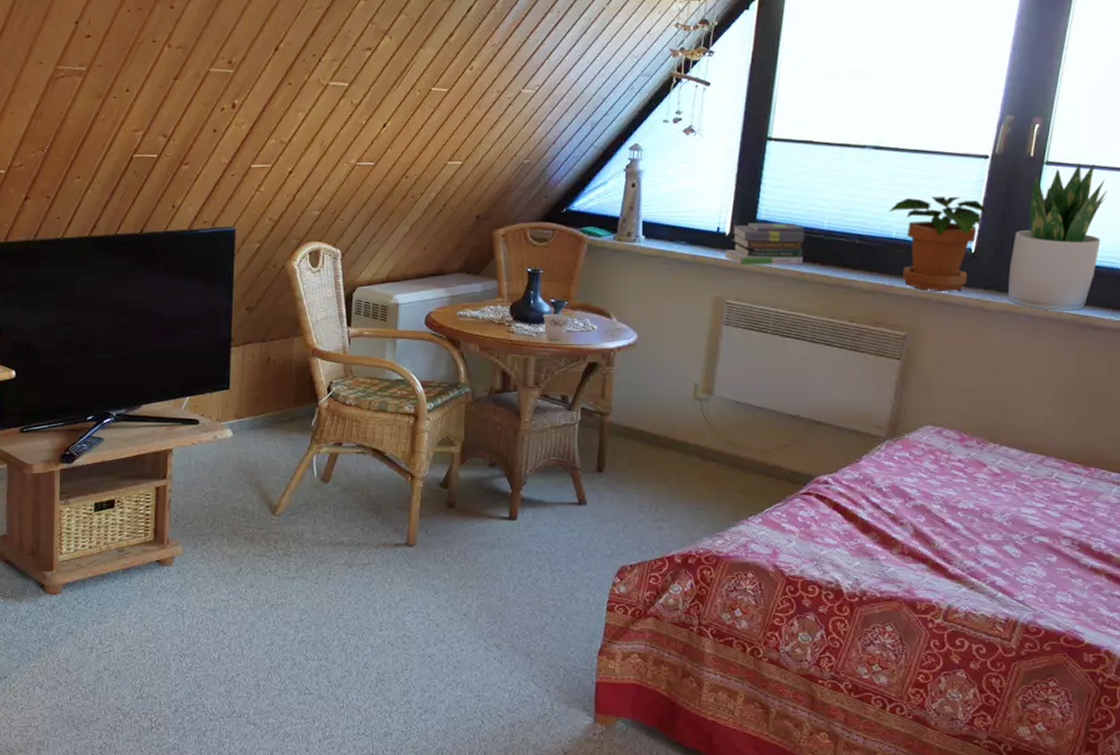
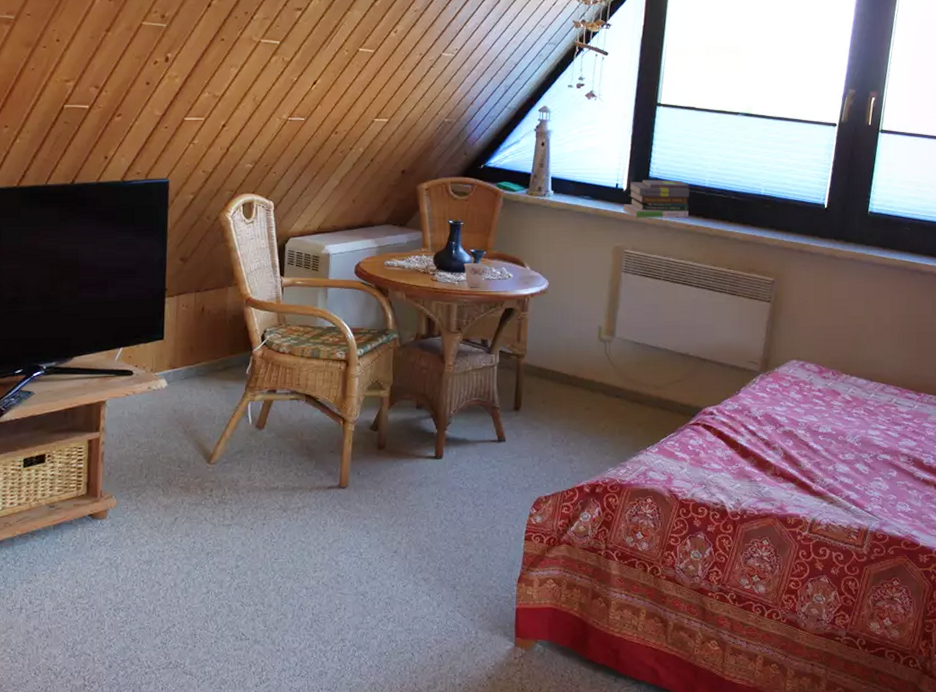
potted plant: present [889,196,988,292] -> none [758,158,837,242]
planter: present [1007,163,1108,311] -> none [853,132,928,259]

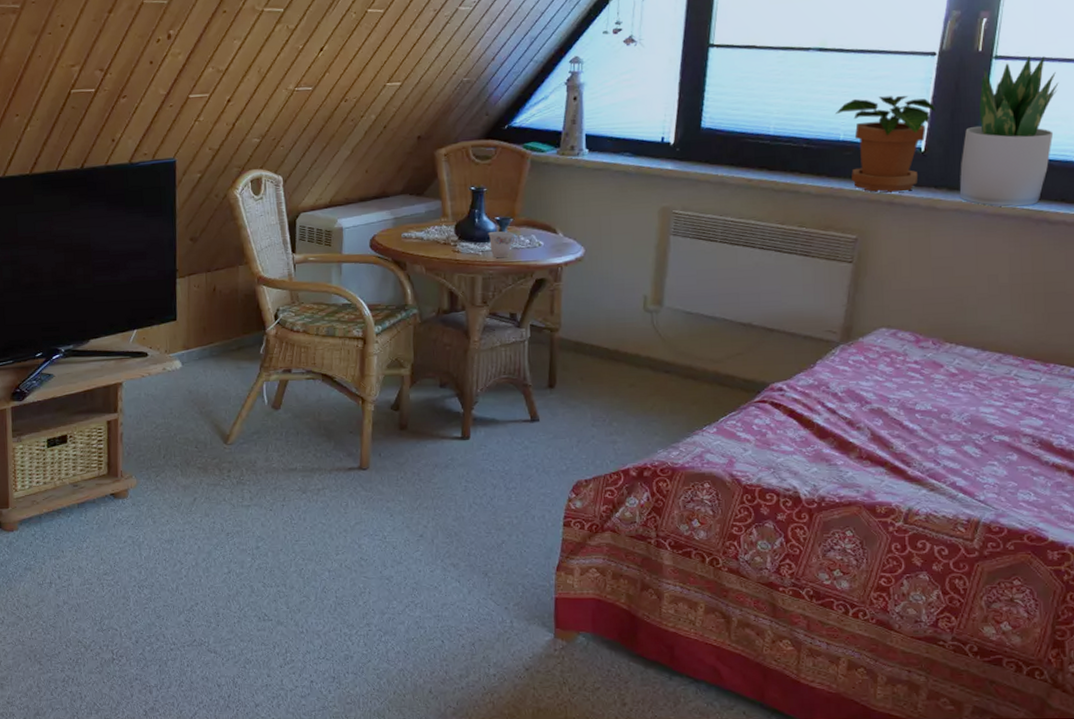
books: present [622,179,690,218] -> none [669,129,751,175]
potted plant: none [758,158,837,242] -> present [836,95,937,193]
planter: none [853,132,928,259] -> present [959,56,1059,207]

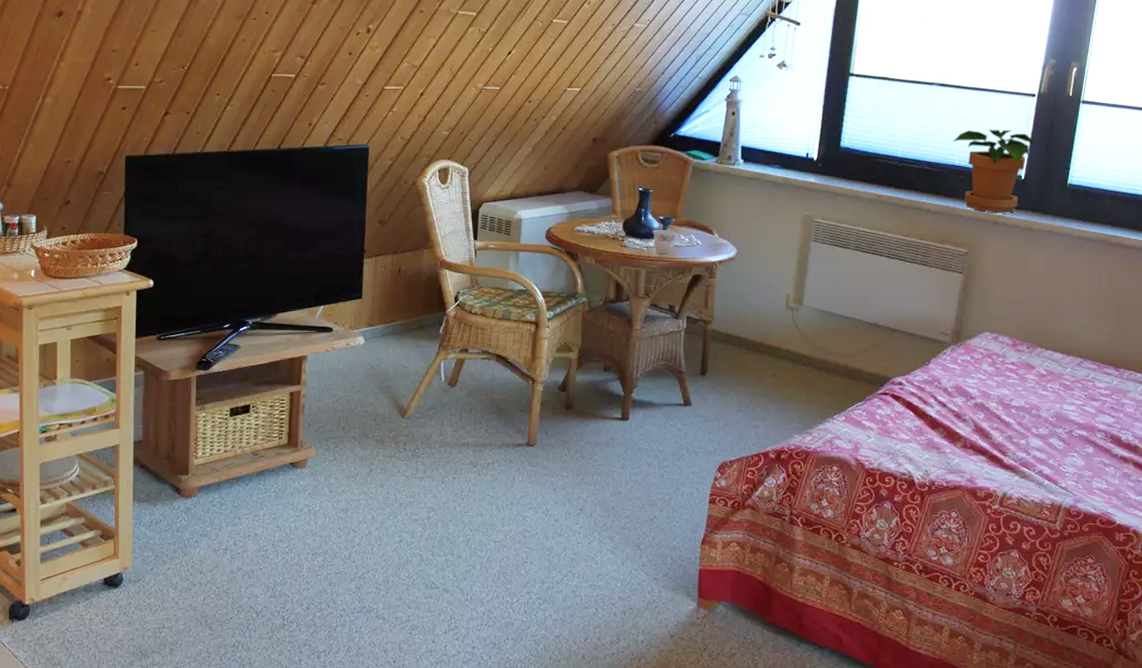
planter: present [959,56,1059,207] -> none [1051,103,1132,231]

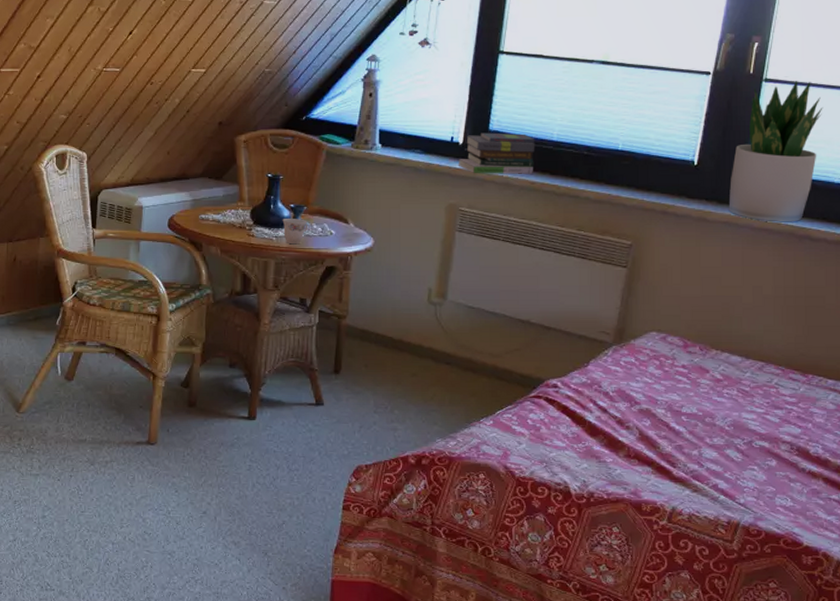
books: none [812,149,882,188] -> present [458,133,535,174]
potted plant: present [953,129,1035,213] -> none [615,110,710,202]
planter: none [1051,103,1132,231] -> present [728,81,823,222]

